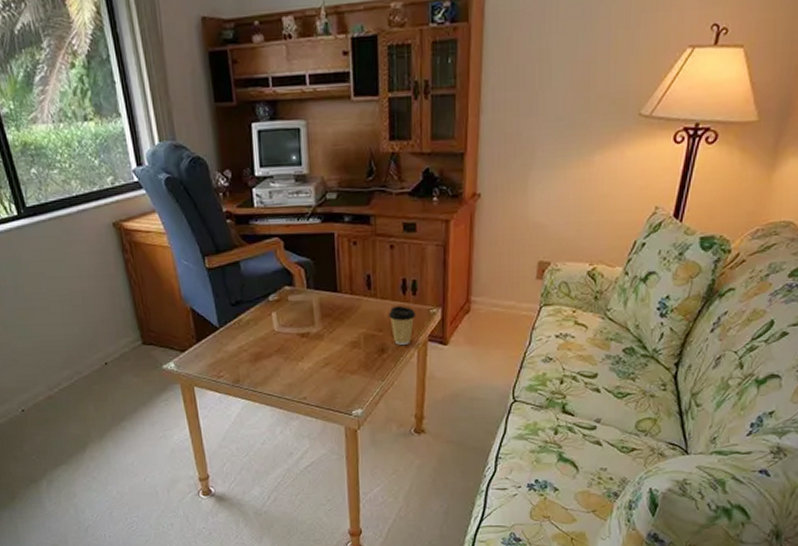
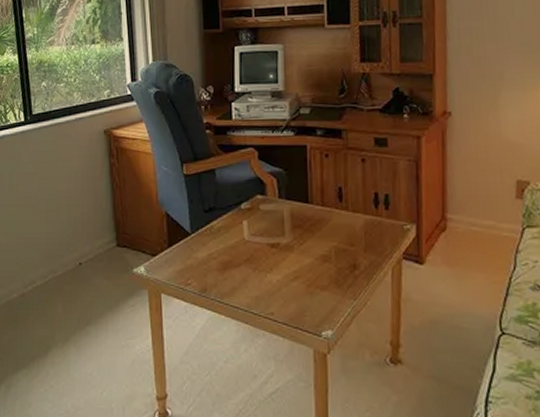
coffee cup: present [389,305,415,345] -> none [361,220,389,261]

